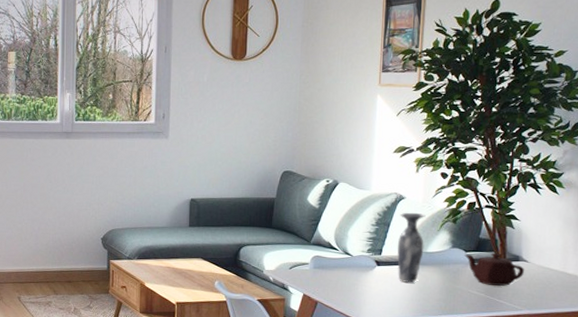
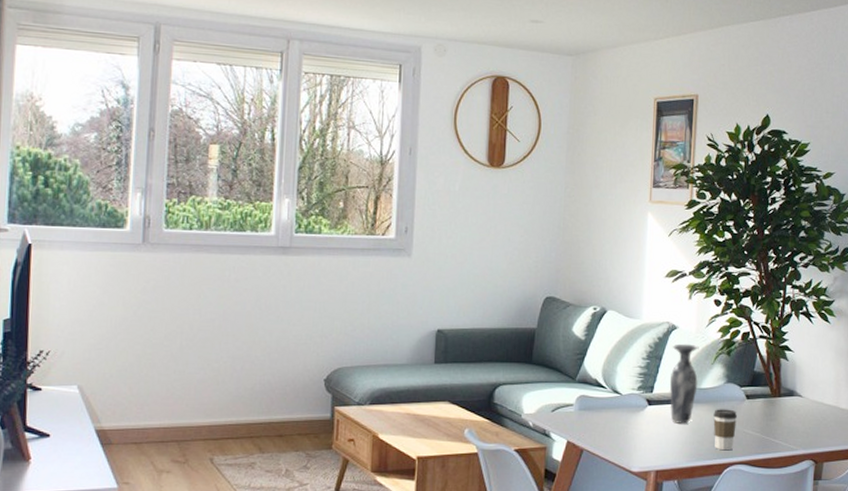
coffee cup: none [439,271,463,308] -> present [713,409,738,451]
teapot: present [464,252,524,286] -> none [739,387,799,424]

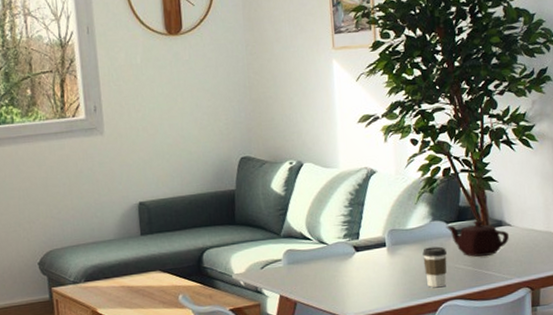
vase: present [669,343,699,424] -> none [373,186,404,267]
teapot: none [739,387,799,424] -> present [446,220,509,257]

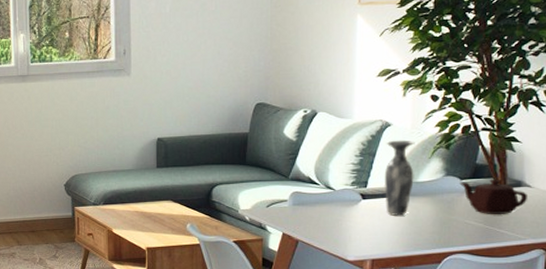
vase: none [373,186,404,267] -> present [384,140,415,216]
coffee cup: present [423,246,448,288] -> none [431,201,458,241]

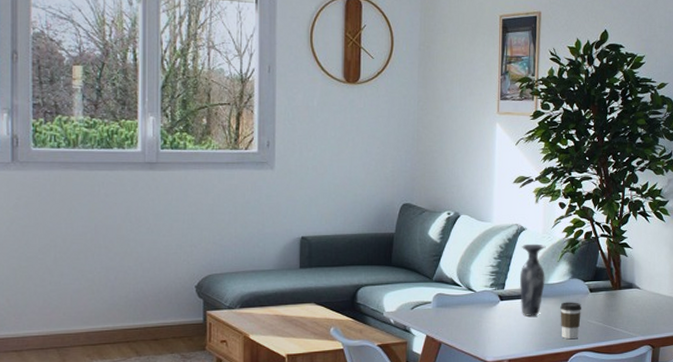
coffee cup: none [431,201,458,241] -> present [560,302,582,340]
teapot: present [459,179,527,214] -> none [583,281,637,314]

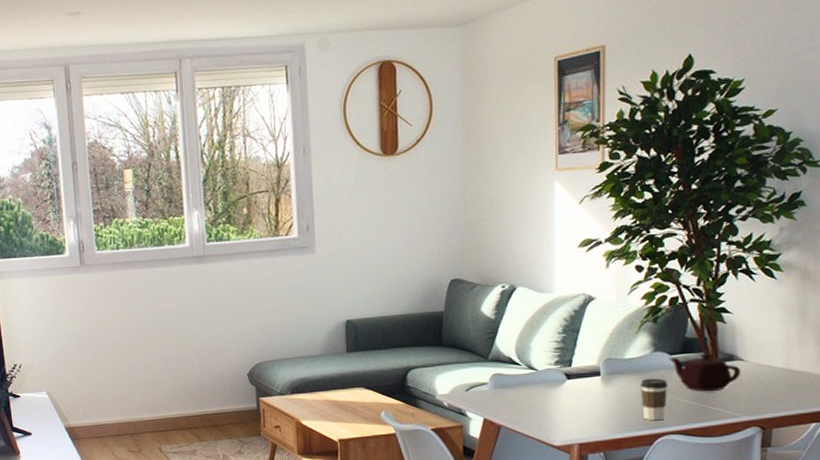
vase: present [519,244,546,316] -> none [589,314,621,396]
teapot: none [583,281,637,314] -> present [669,353,740,391]

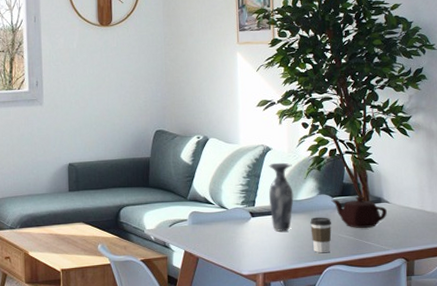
vase: none [589,314,621,396] -> present [268,162,294,232]

